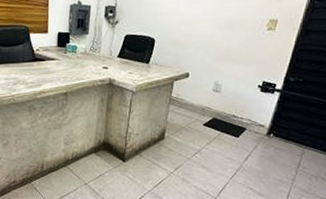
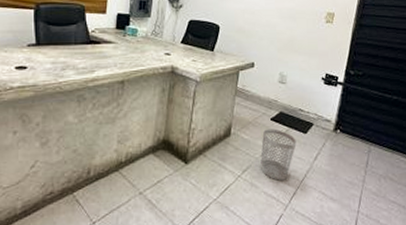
wastebasket: none [192,133,228,177] -> present [260,128,297,181]

